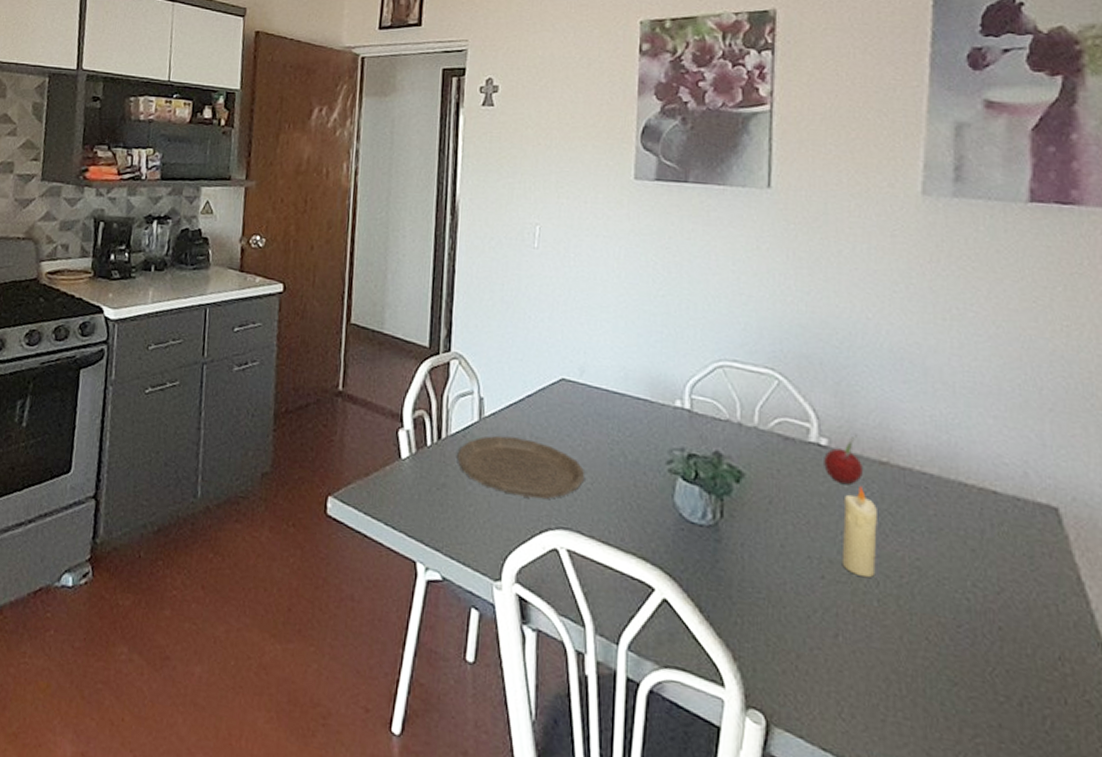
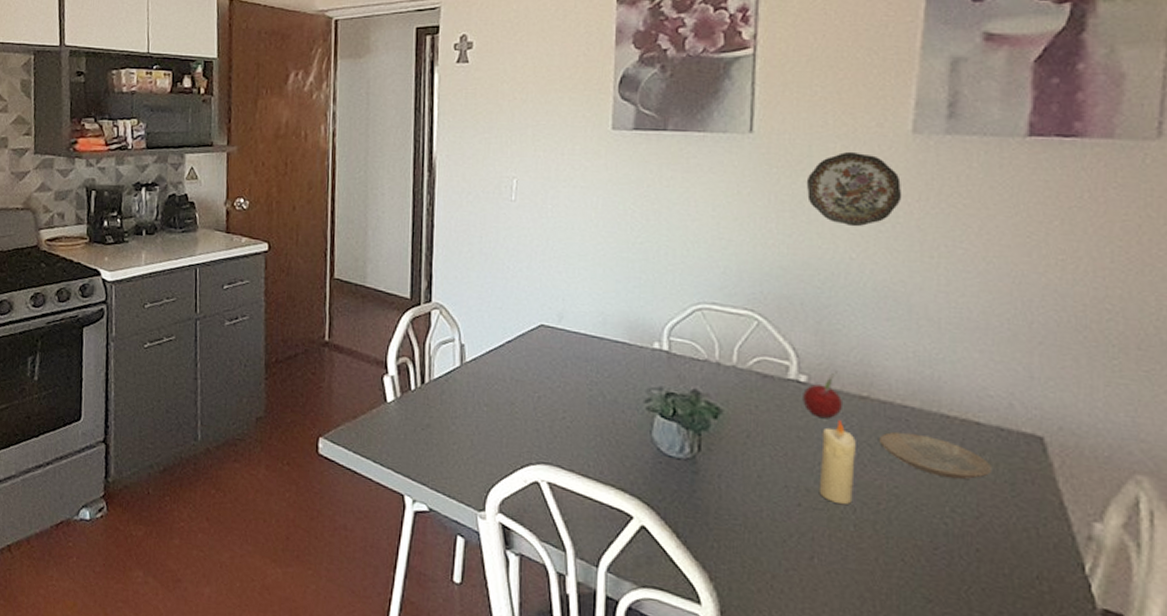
plate: present [457,435,585,499] -> none [440,379,565,437]
decorative plate: none [822,210,915,287] -> present [806,151,902,227]
plate: none [900,499,1011,552] -> present [880,431,993,480]

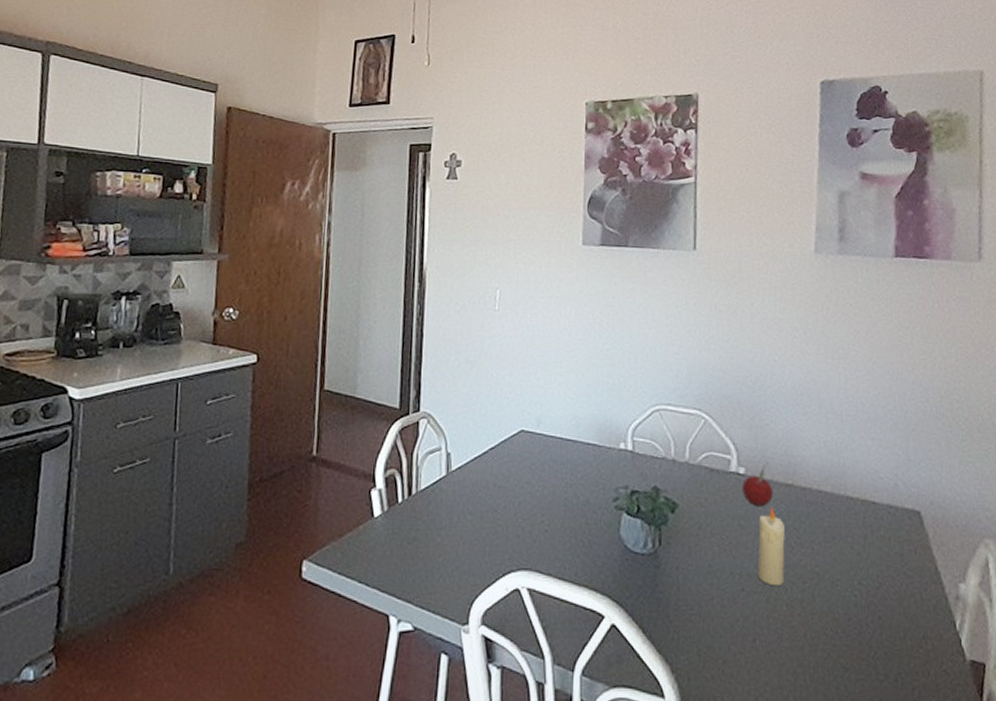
decorative plate: present [806,151,902,227] -> none [738,267,810,333]
plate: present [880,431,993,480] -> none [802,514,887,554]

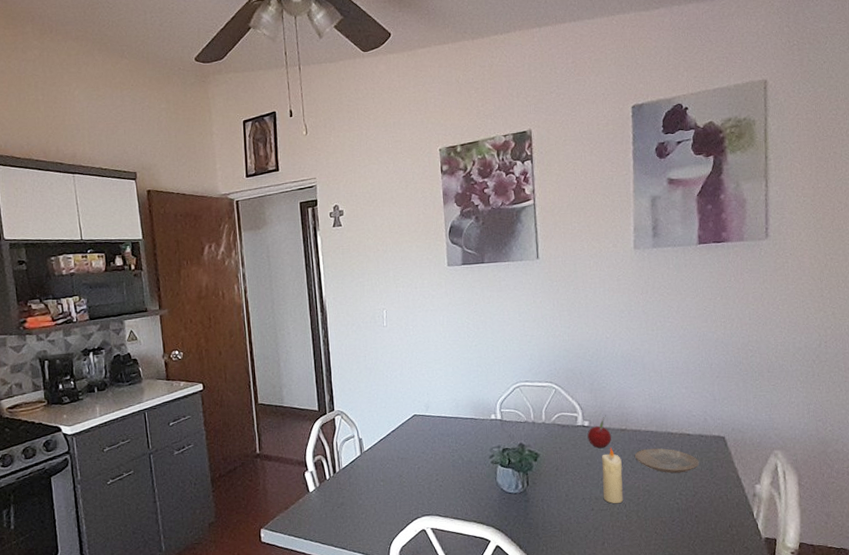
plate: none [802,514,887,554] -> present [635,448,700,474]

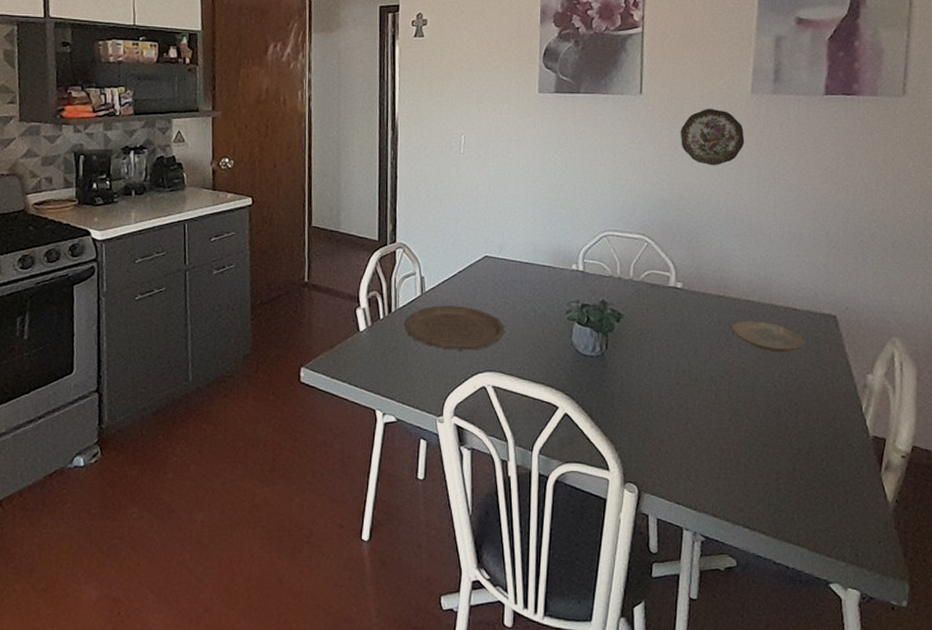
plate: none [349,460,438,500] -> present [405,305,505,351]
decorative plate: none [575,265,632,316] -> present [680,108,745,166]
fruit: present [587,415,611,448] -> none [679,277,706,314]
candle: present [601,448,624,504] -> none [691,316,716,380]

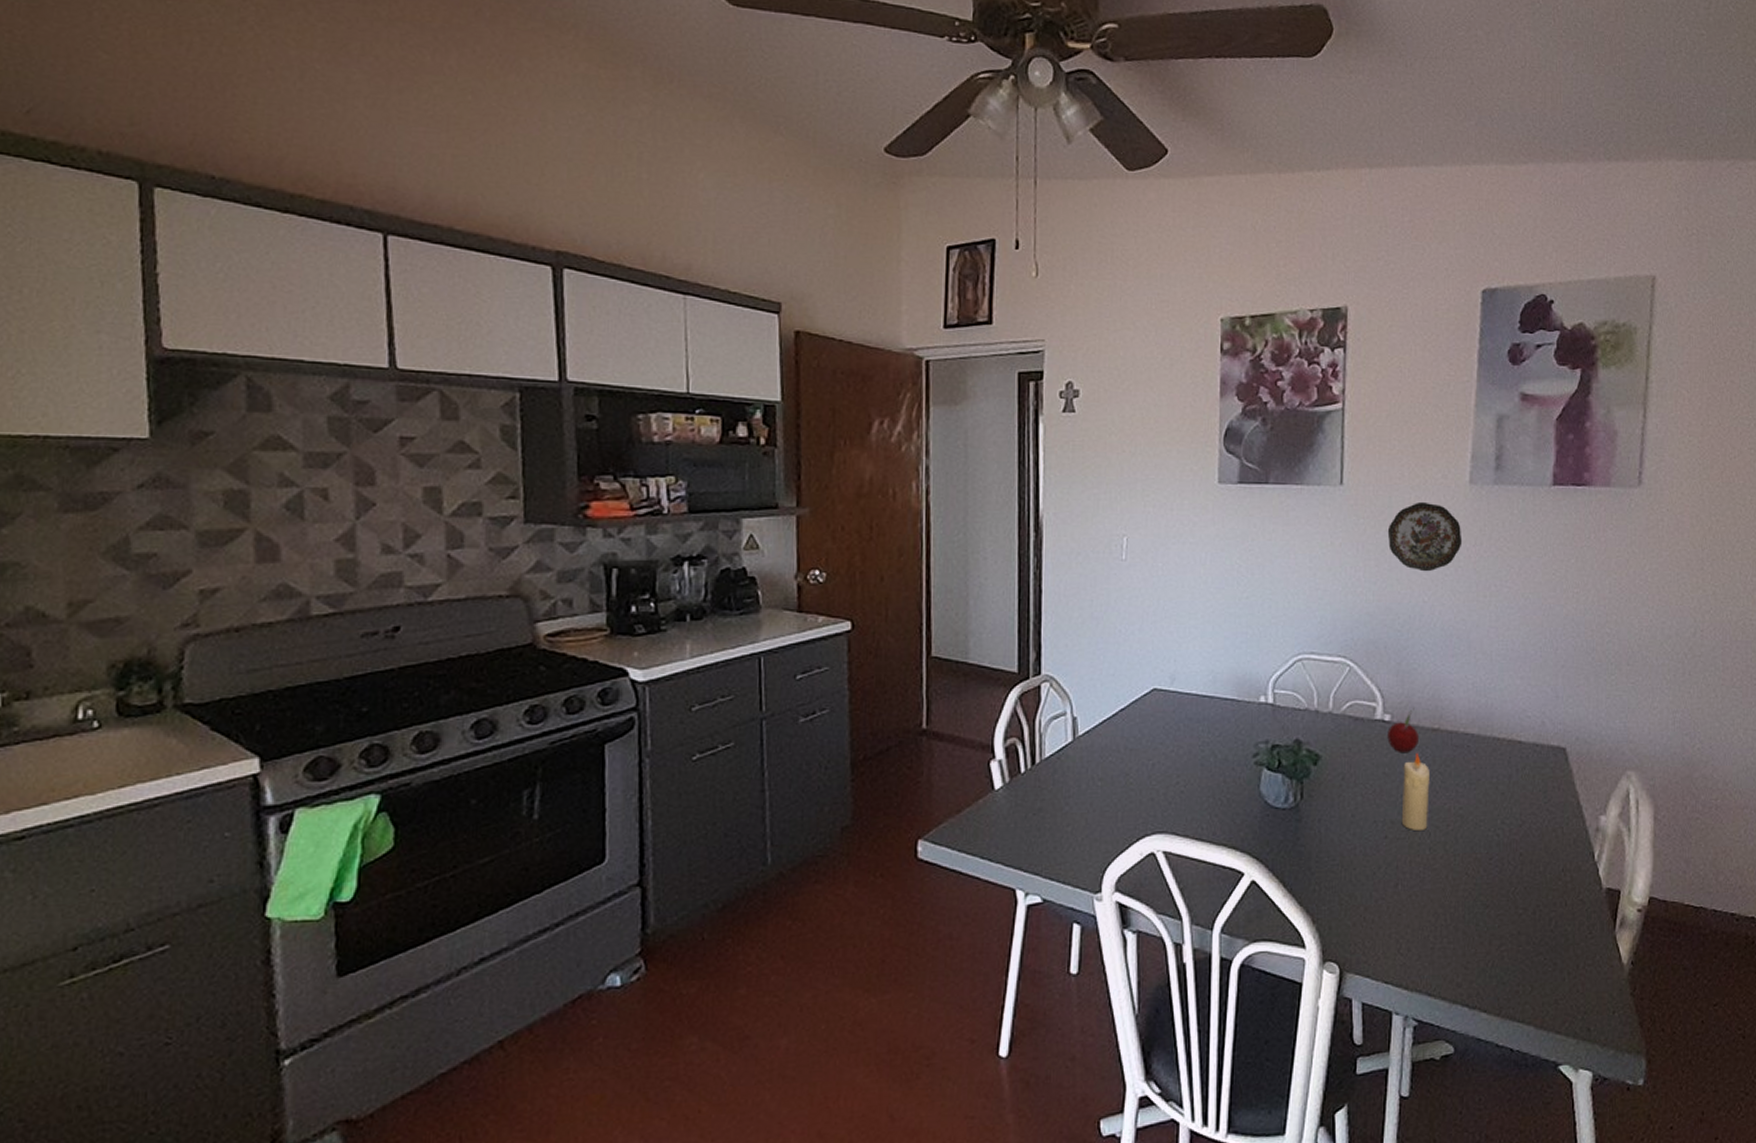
plate: present [405,305,505,351] -> none [1052,752,1179,809]
fruit: none [679,277,706,314] -> present [1387,707,1419,752]
candle: none [691,316,716,380] -> present [1401,753,1430,832]
plate: present [732,320,805,352] -> none [1448,757,1531,794]

